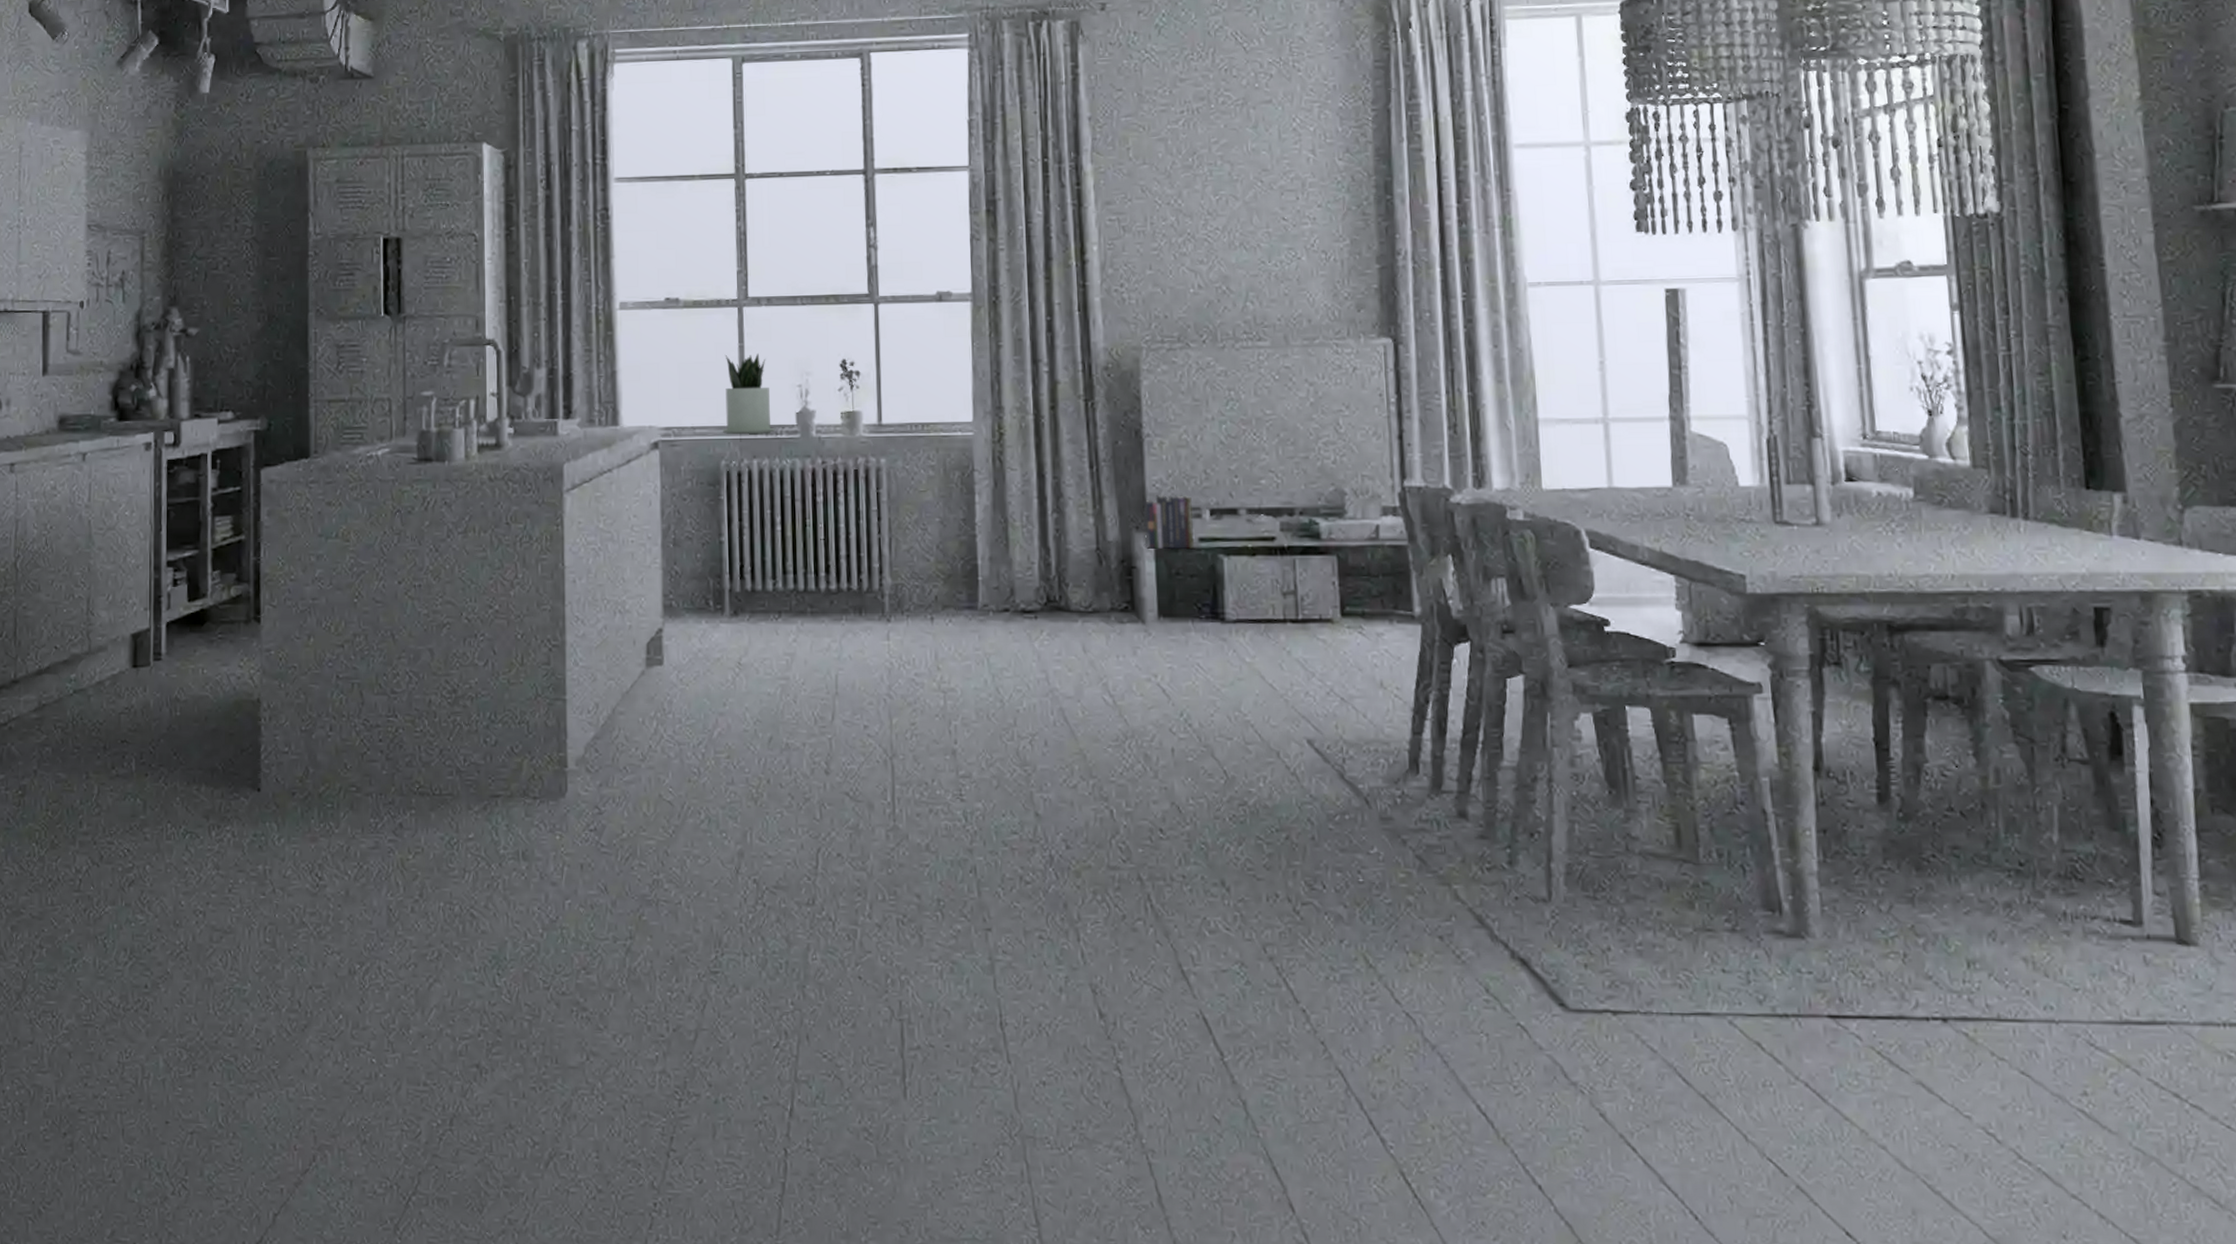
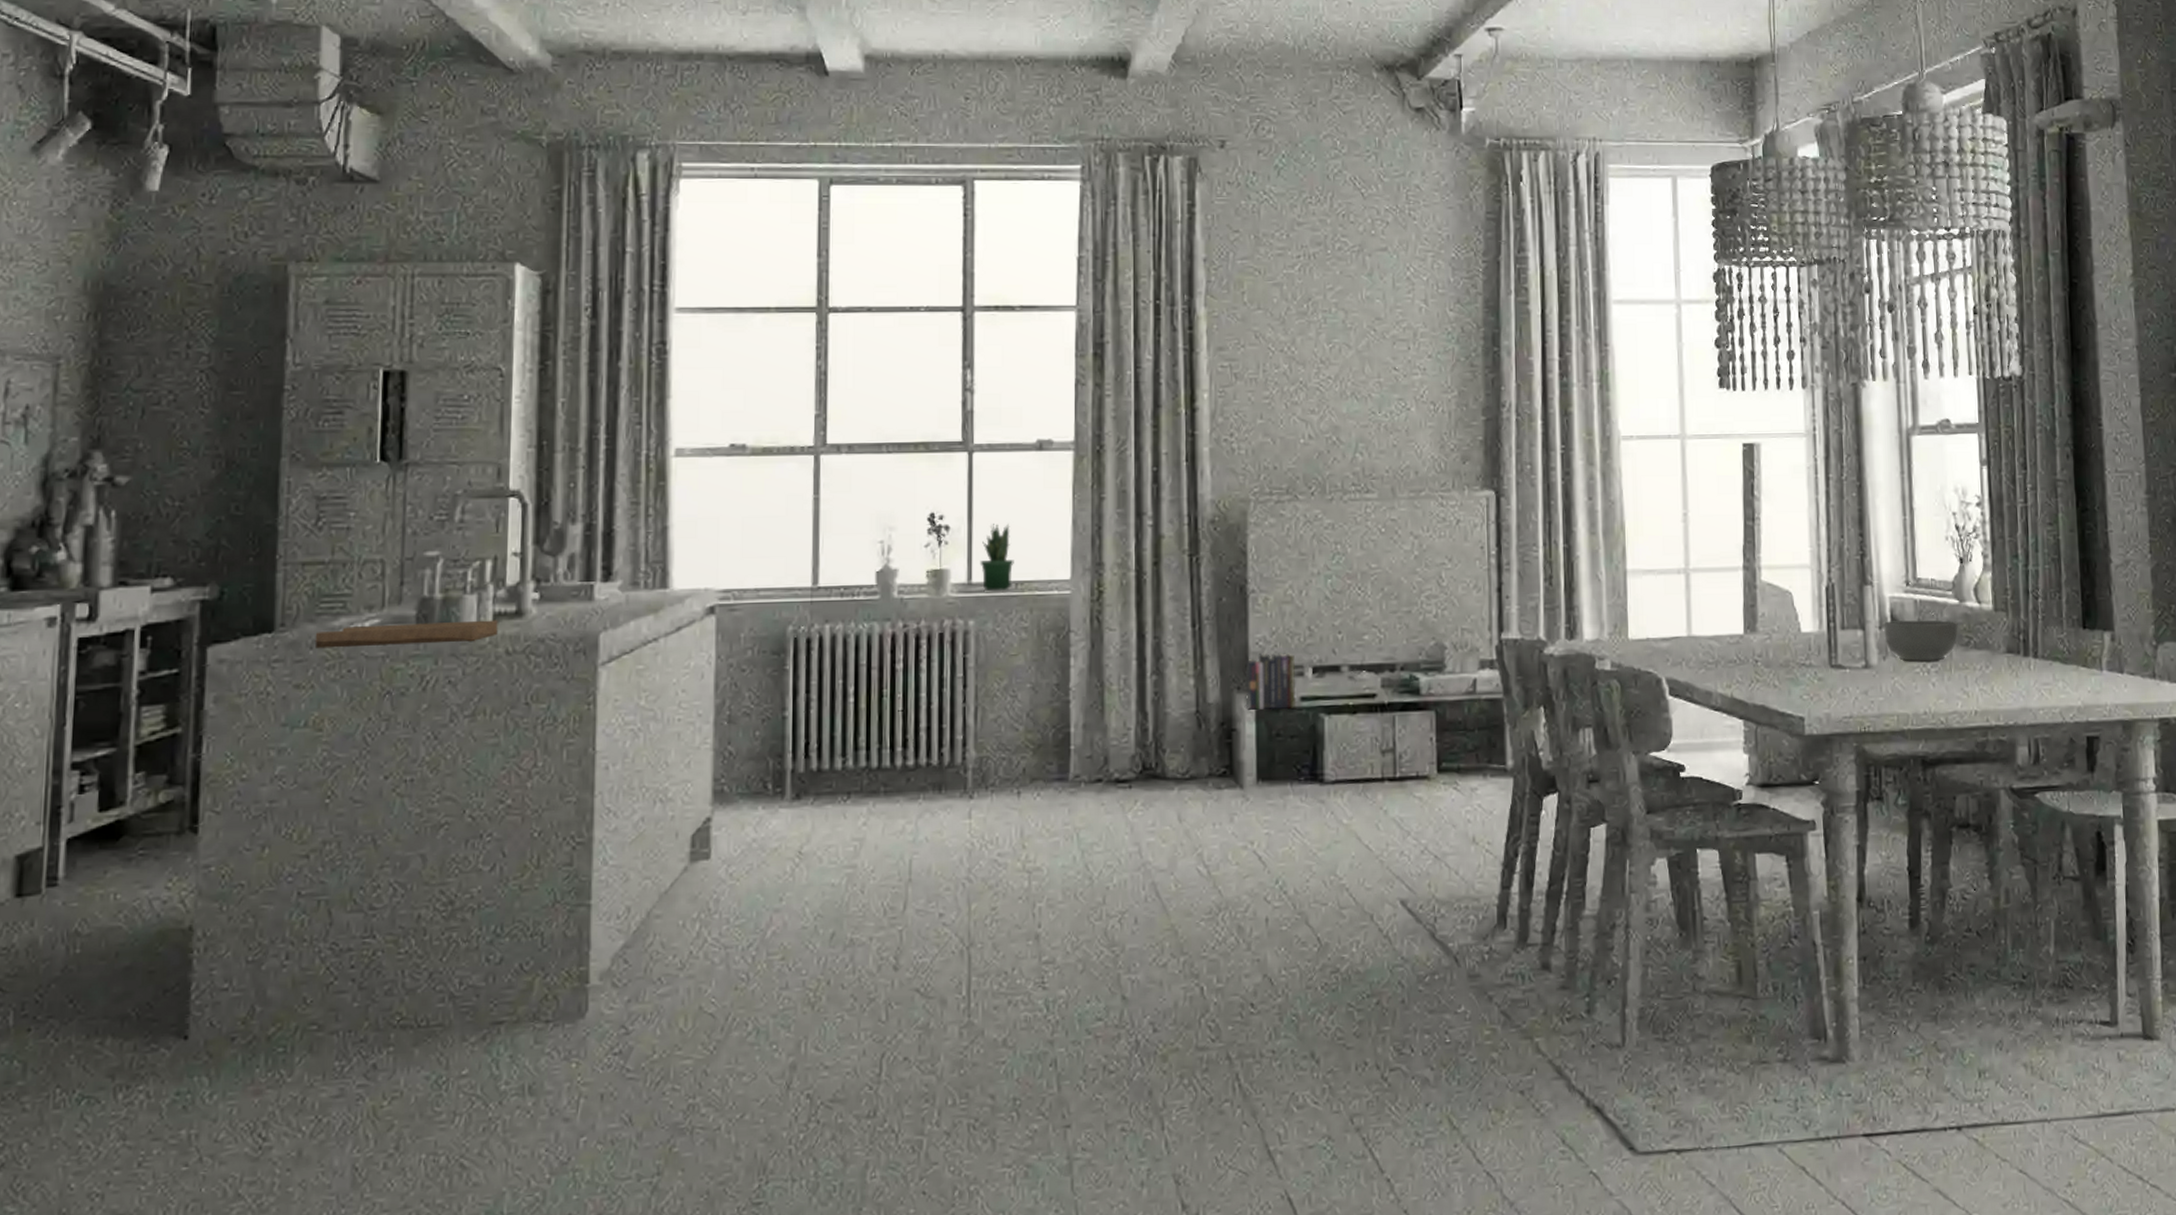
cutting board: none [340,451,482,472] -> present [315,620,498,649]
planter: present [722,353,775,435] -> none [790,506,852,597]
planter: none [888,369,920,431] -> present [980,523,1014,591]
bowl: none [1836,476,1928,522] -> present [1883,620,1958,663]

